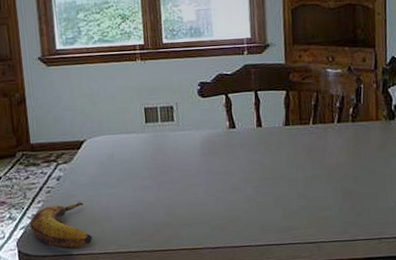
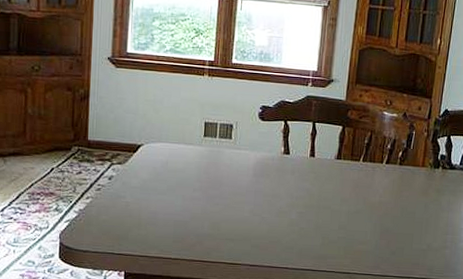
banana: present [30,202,92,249] -> none [75,203,135,248]

